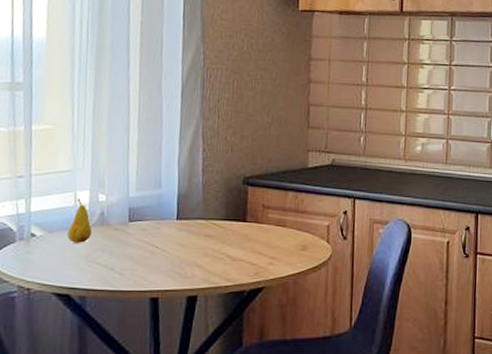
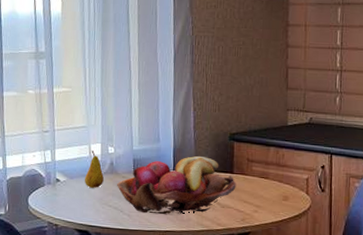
fruit basket: none [107,203,250,272] -> present [116,156,236,215]

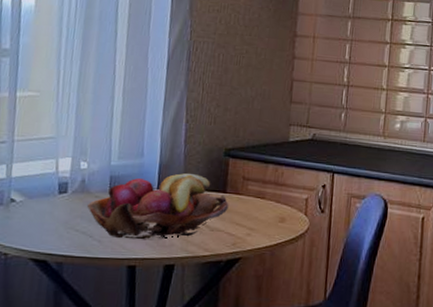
fruit: present [84,150,104,188] -> none [46,165,72,210]

